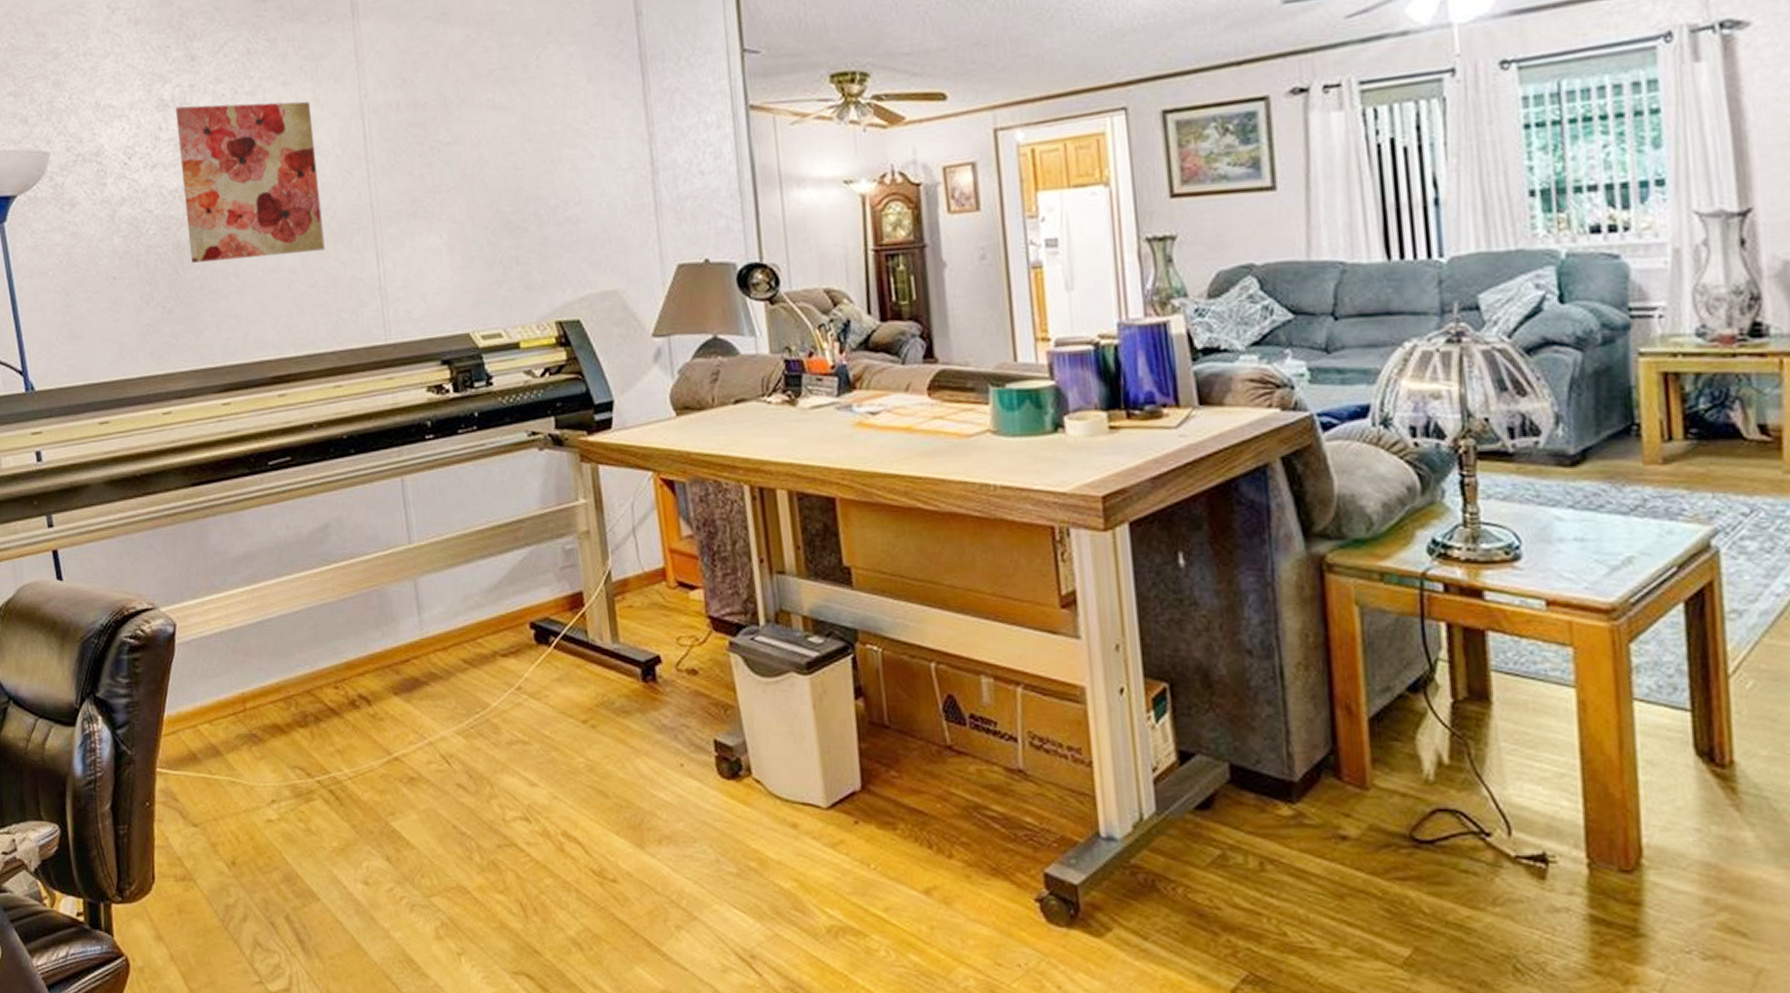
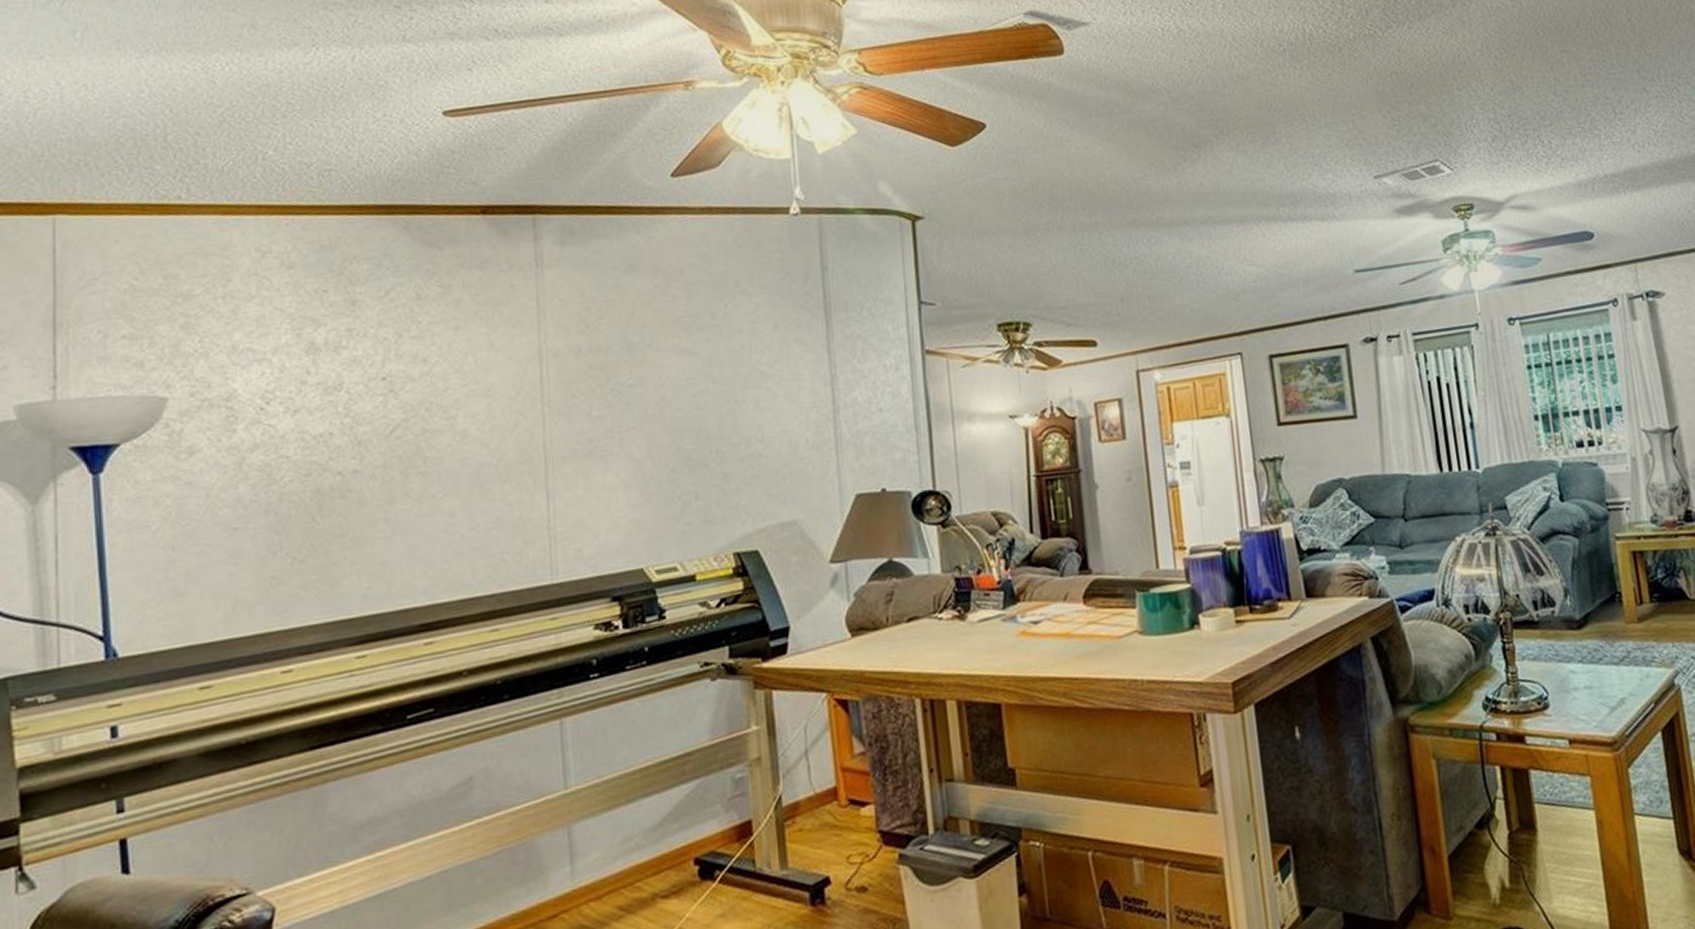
wall art: present [175,101,325,263] -> none [328,345,490,510]

